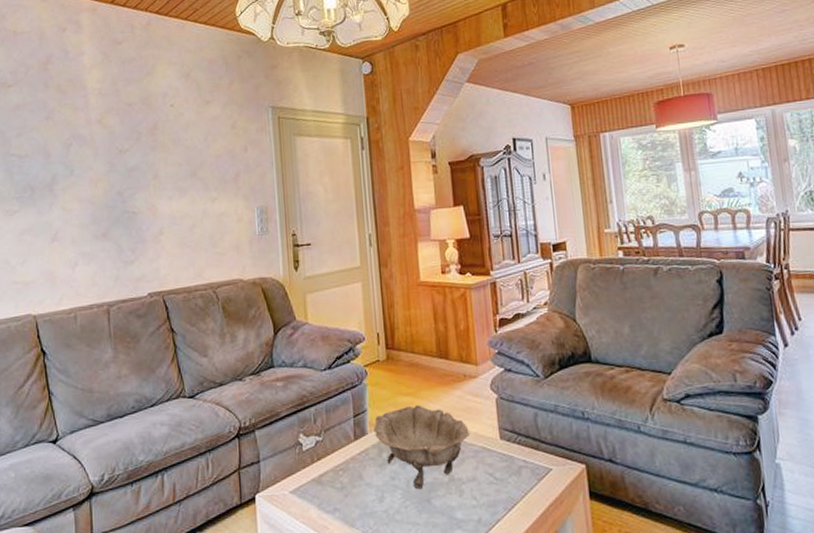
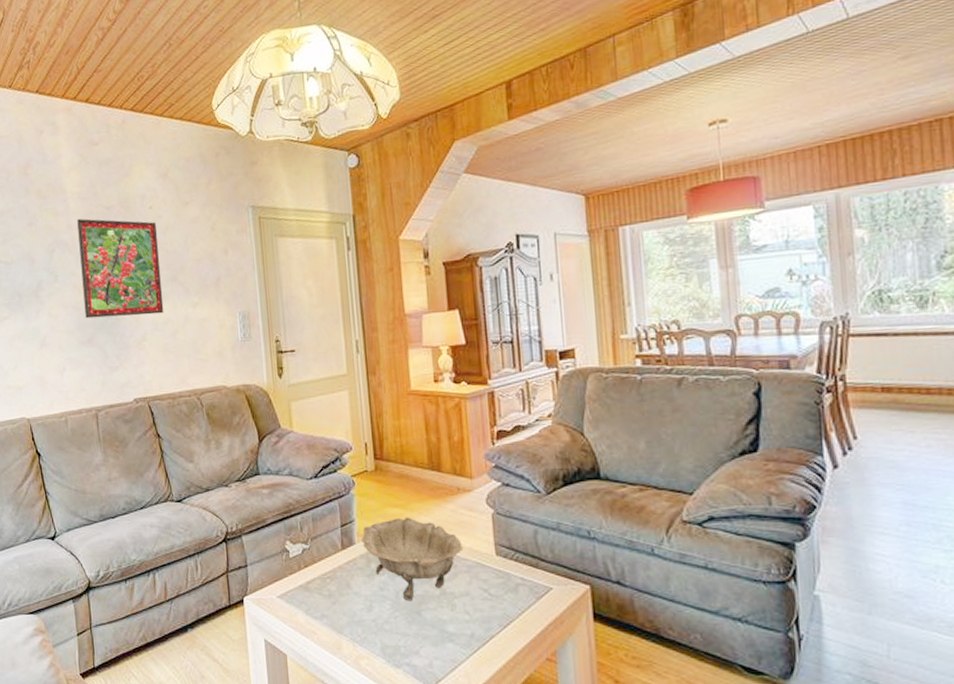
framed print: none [97,113,183,213] -> present [77,218,164,319]

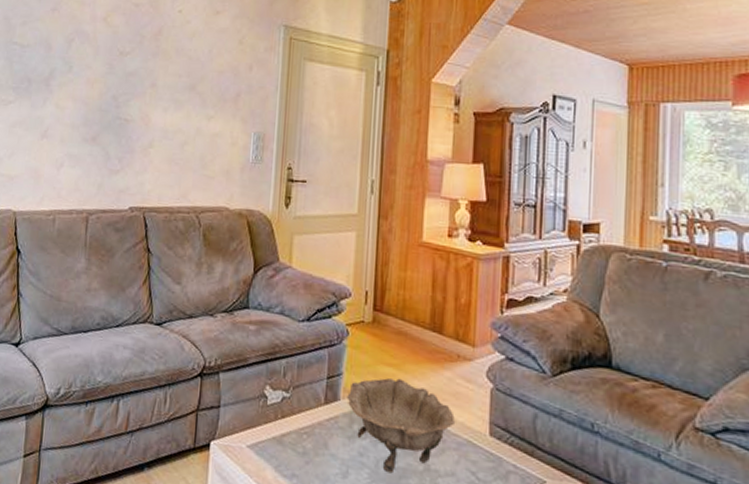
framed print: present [77,218,164,319] -> none [93,11,184,122]

